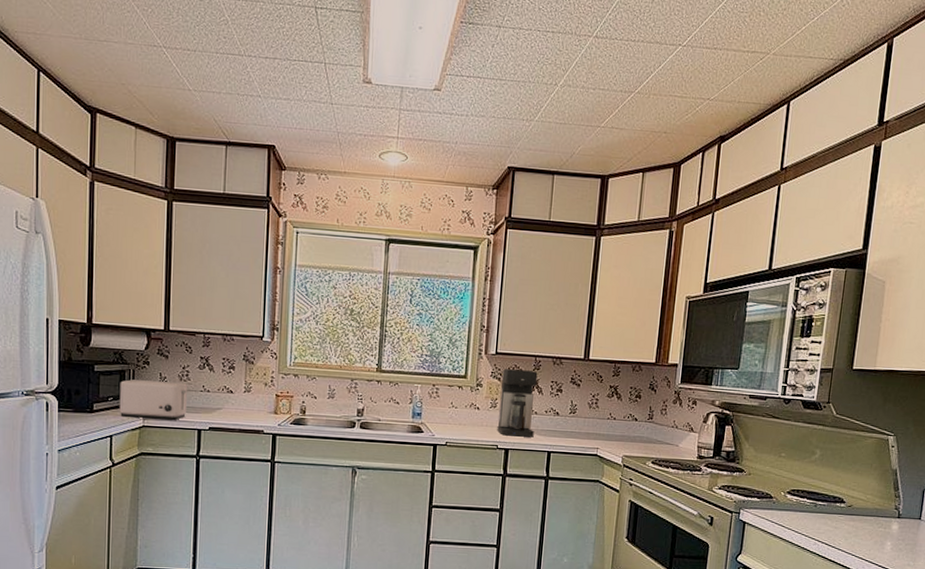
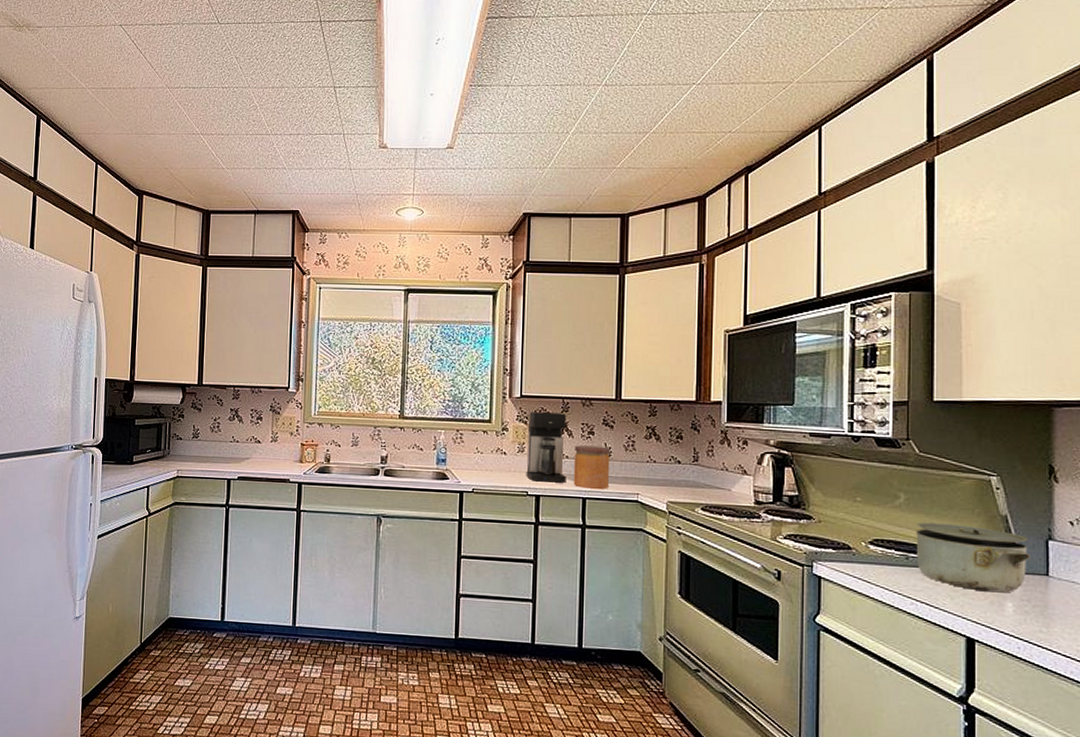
toaster: present [119,379,188,421] -> none [156,432,219,471]
jar: none [540,402,576,444] -> present [573,445,611,489]
saucepan: none [823,475,910,534] -> present [916,522,1031,593]

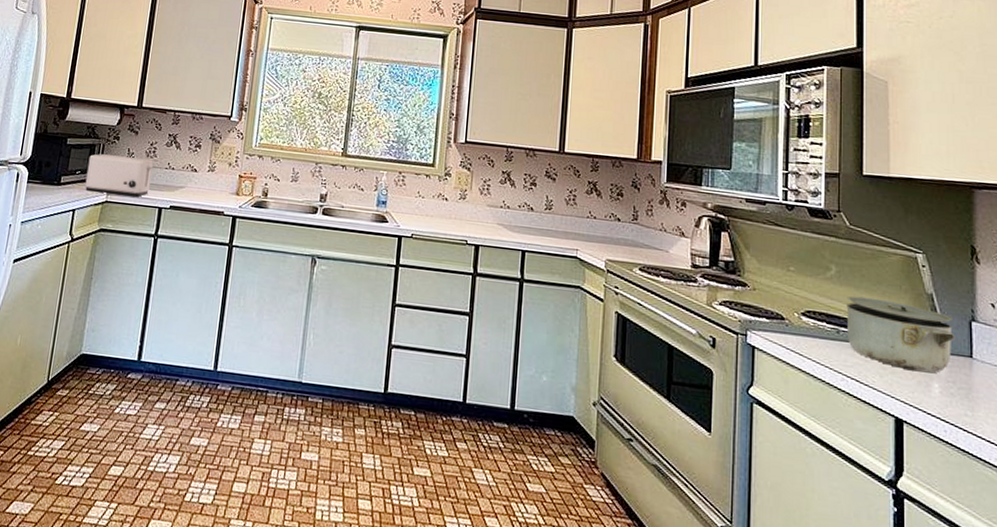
toaster: none [156,432,219,471] -> present [84,154,154,197]
coffee maker: present [526,412,567,483] -> none [466,158,510,234]
jar: present [573,445,611,489] -> none [513,196,552,243]

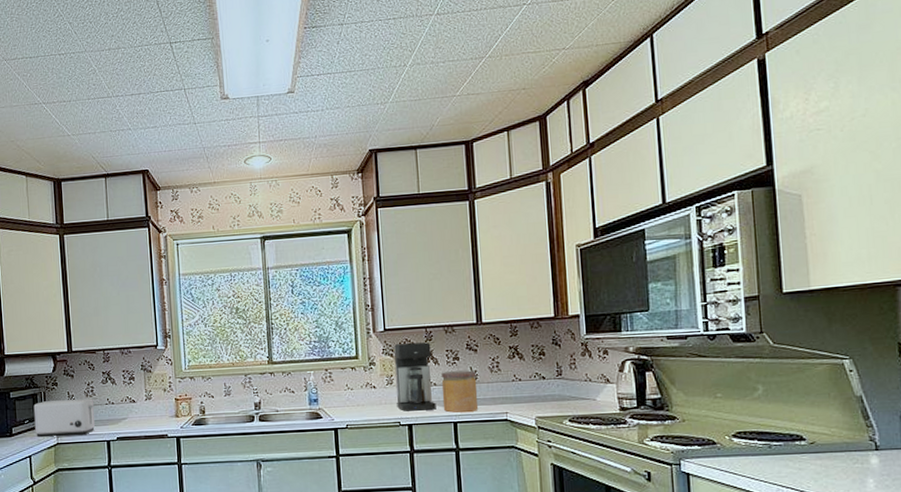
coffee maker: none [466,158,510,234] -> present [394,342,436,411]
jar: none [513,196,552,243] -> present [441,370,478,413]
saucepan: present [846,296,956,373] -> none [775,409,888,471]

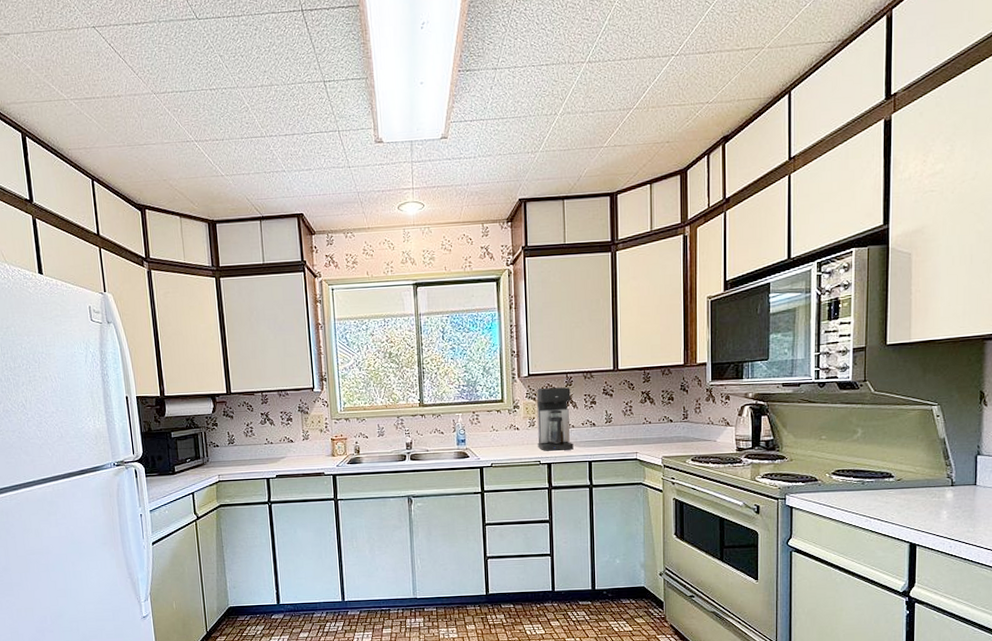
toaster: present [33,398,95,437] -> none [194,438,255,475]
jar: present [441,370,478,413] -> none [579,413,612,453]

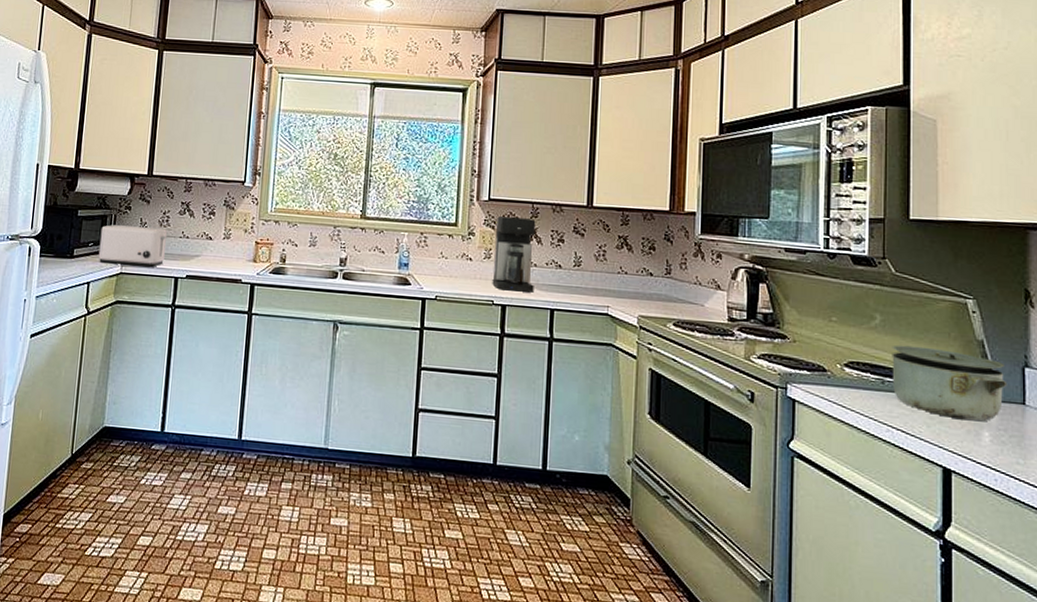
toaster: none [194,438,255,475] -> present [98,225,168,268]
saucepan: none [870,450,963,504] -> present [892,345,1008,422]

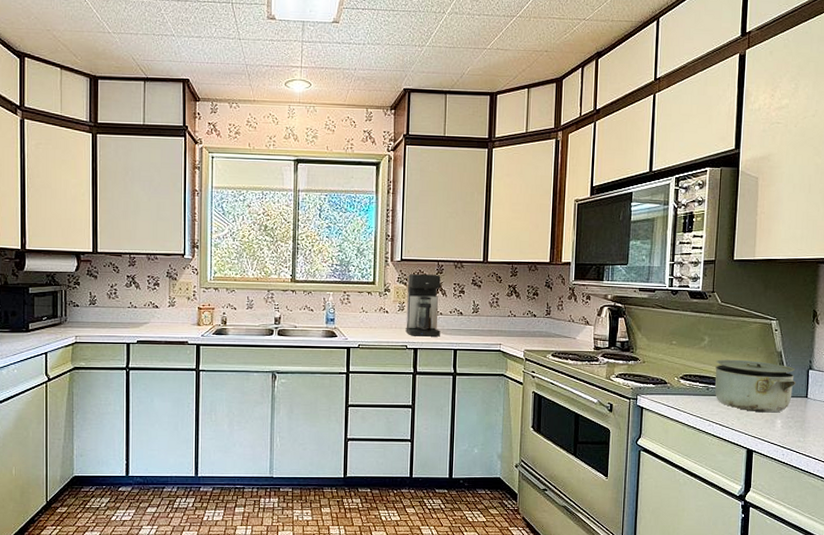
toaster: present [98,225,168,268] -> none [53,299,117,336]

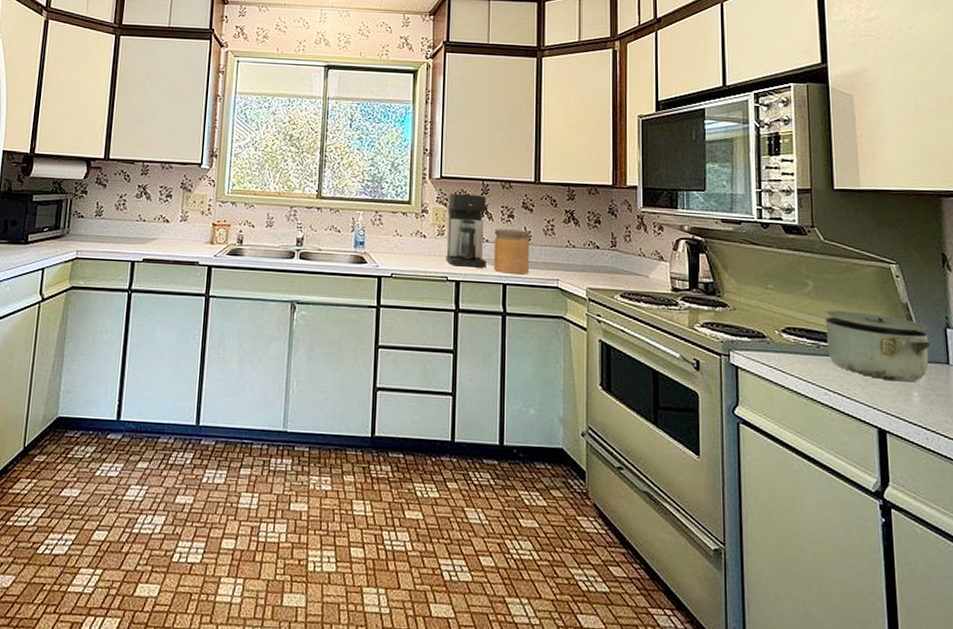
jar: none [446,303,478,341] -> present [493,229,530,275]

